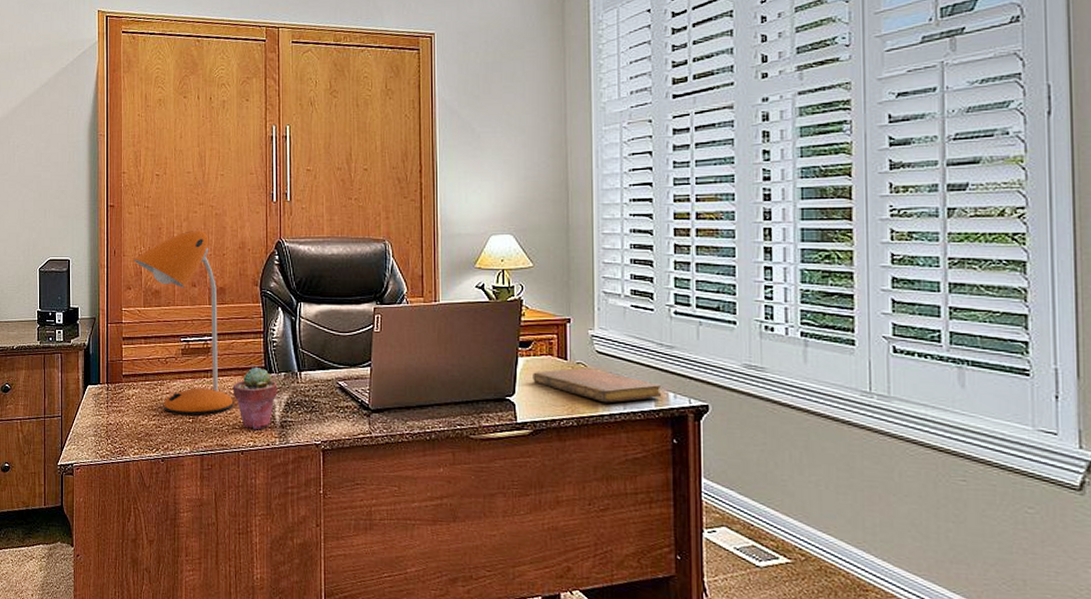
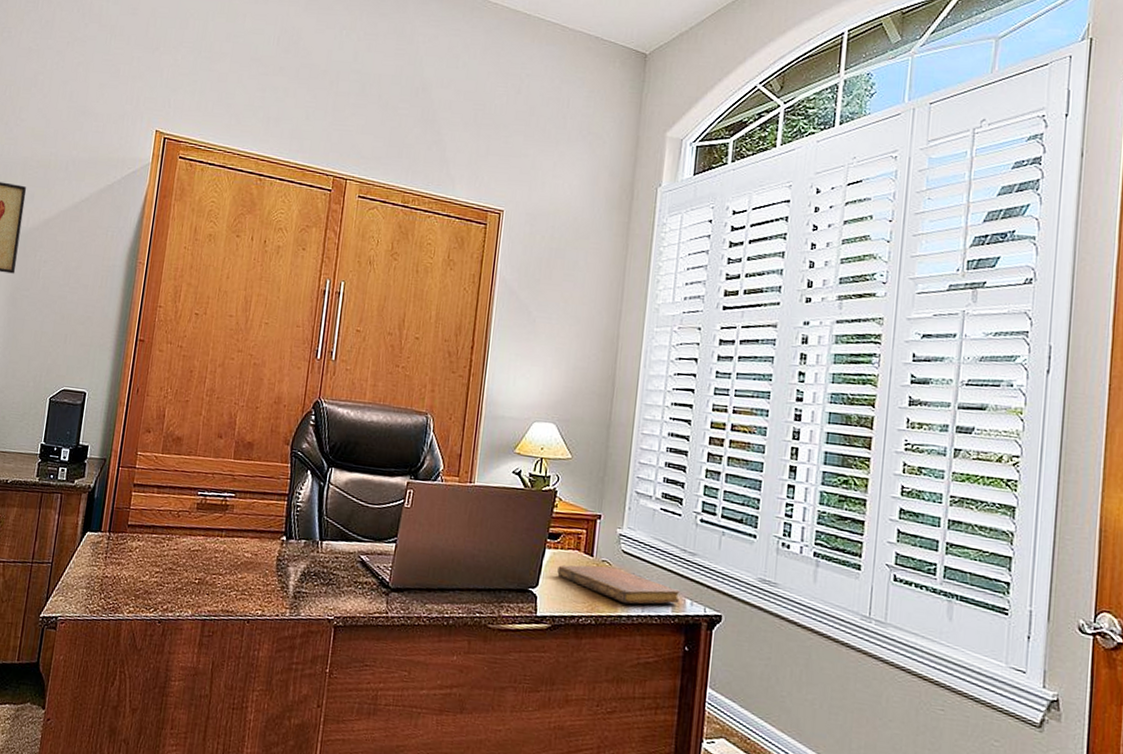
desk lamp: present [134,231,234,415] -> none [158,378,246,577]
potted succulent: present [232,366,278,429] -> none [247,530,296,598]

